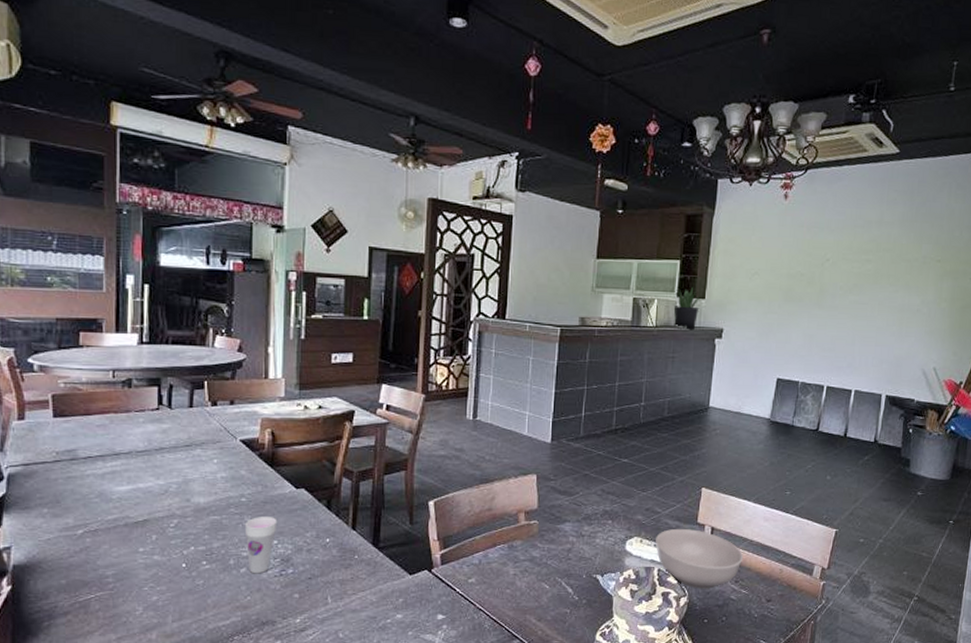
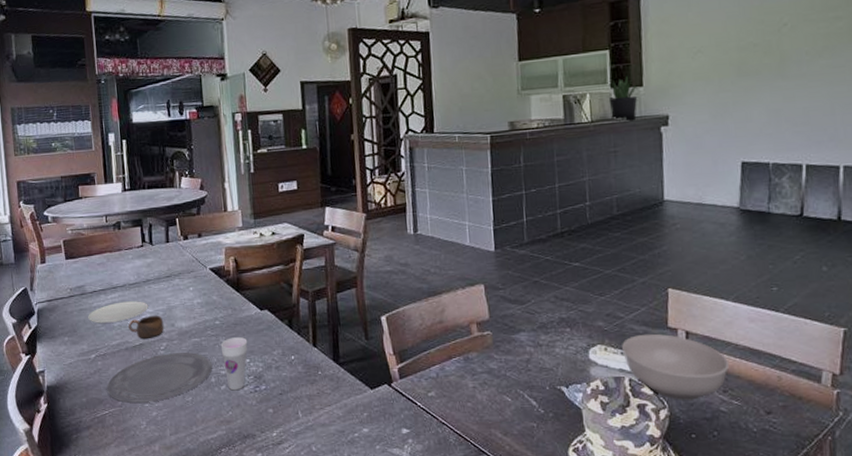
plate: none [78,471,159,494] -> present [88,301,149,323]
plate: none [95,531,232,586] -> present [106,353,212,403]
cup: none [131,488,177,514] -> present [128,315,164,338]

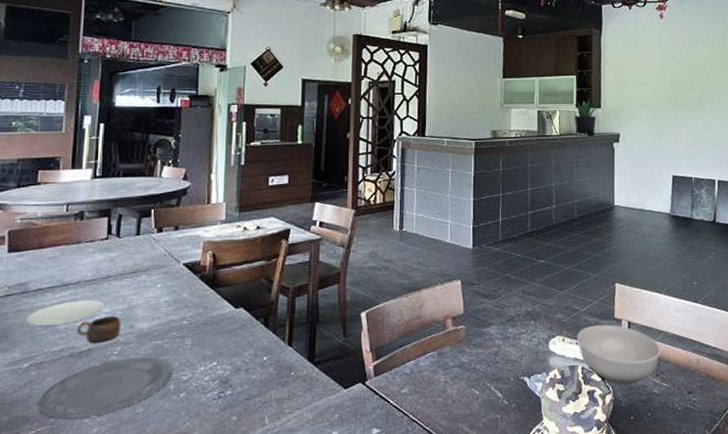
cup: present [220,337,248,391] -> none [185,338,217,398]

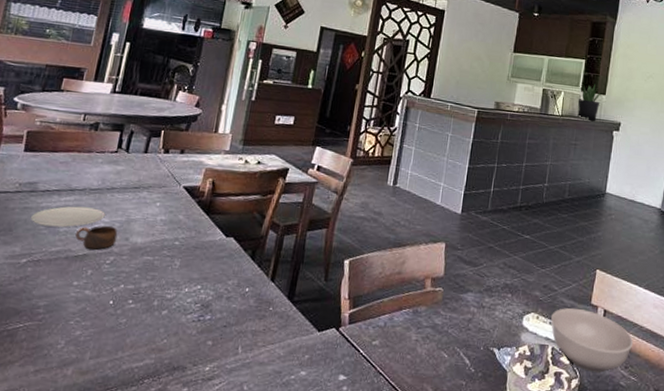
plate: present [38,357,172,419] -> none [28,268,159,320]

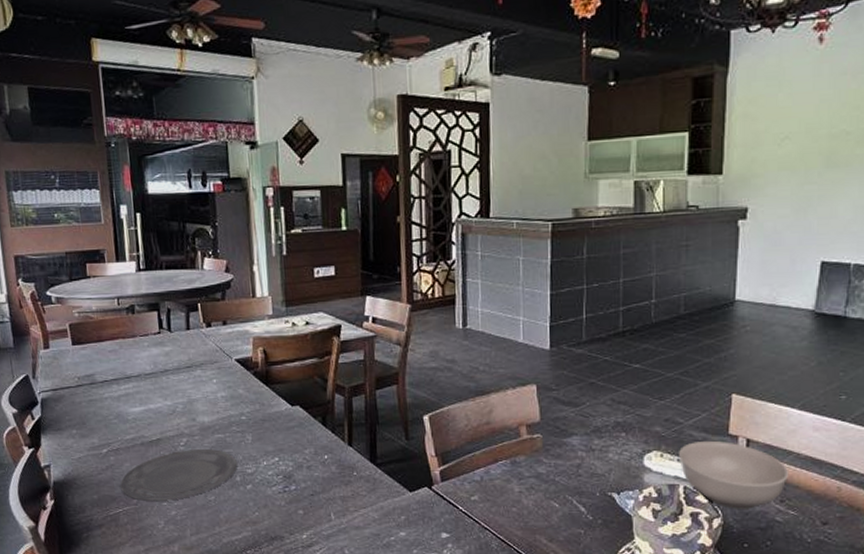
plate: none [28,268,159,320] -> present [120,449,237,501]
plate: present [31,206,105,228] -> none [98,392,167,416]
cup: present [75,225,118,250] -> none [144,408,184,433]
planter: present [577,84,601,122] -> none [685,162,716,213]

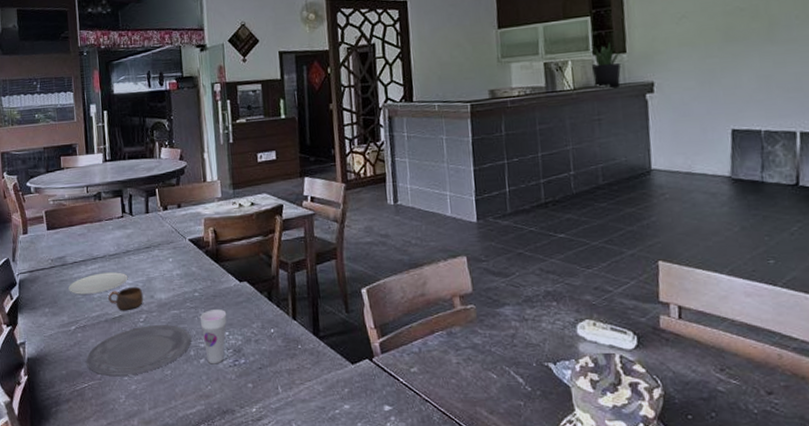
plate: none [98,392,167,416] -> present [68,272,128,295]
cup: none [144,408,184,433] -> present [108,286,144,310]
cup: none [246,434,277,491] -> present [199,309,227,364]
bowl: present [678,440,789,509] -> none [610,308,726,379]
planter: none [685,162,716,213] -> present [592,43,621,89]

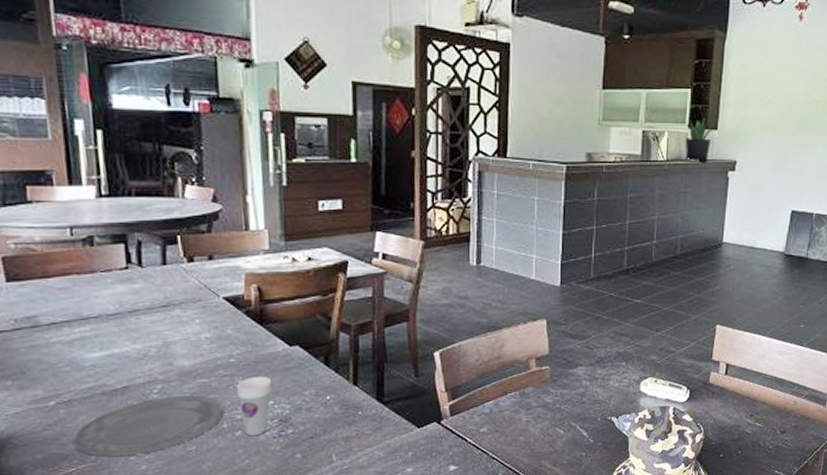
plate: present [68,272,128,295] -> none [43,335,136,363]
cup: present [108,286,144,310] -> none [106,352,159,381]

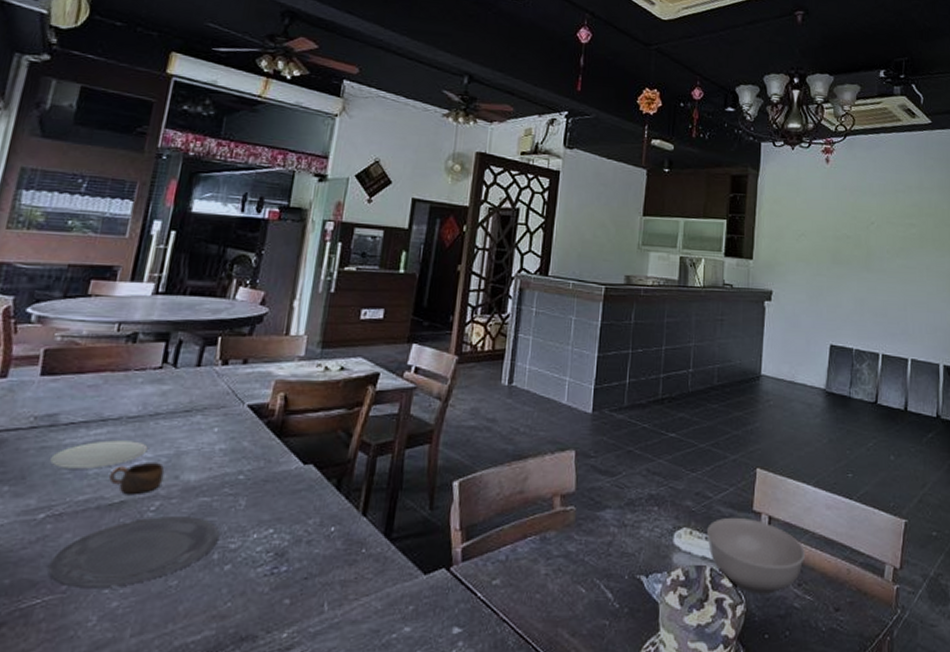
plate: none [43,335,136,363] -> present [50,440,148,469]
cup: none [106,352,159,381] -> present [109,461,165,494]
cup: present [236,376,272,437] -> none [234,499,277,572]
bowl: none [669,366,758,425] -> present [706,517,806,594]
planter: present [685,118,712,163] -> none [722,247,748,292]

